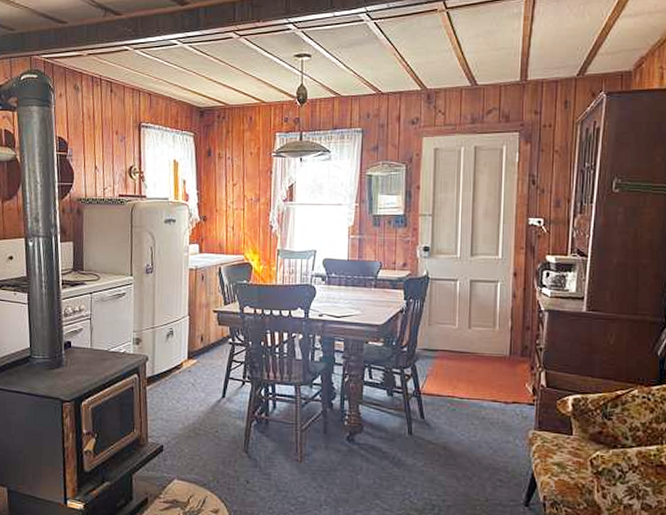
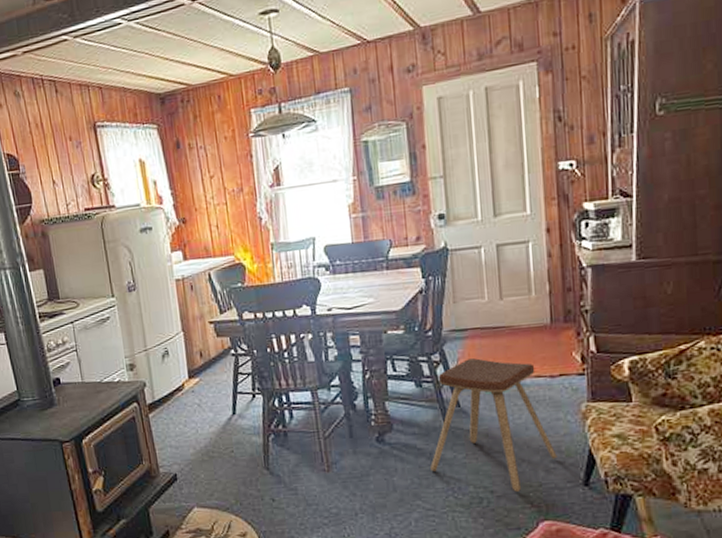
music stool: none [392,377,504,505] -> present [430,358,557,493]

